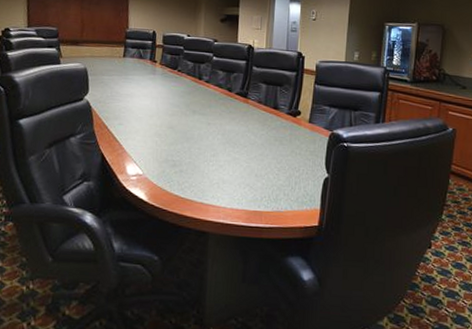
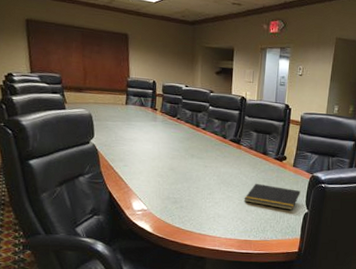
notepad: none [252,143,319,175] -> present [243,184,301,210]

